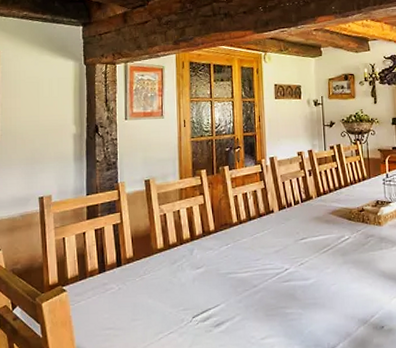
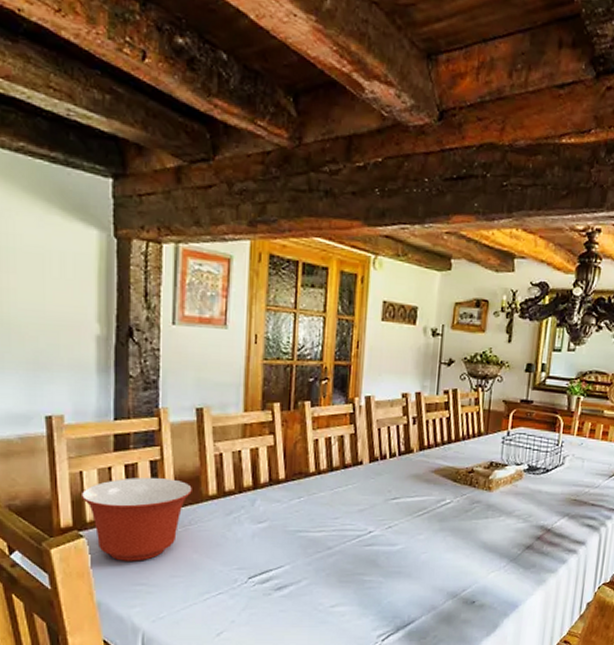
mixing bowl: none [63,238,145,310] -> present [80,477,192,561]

